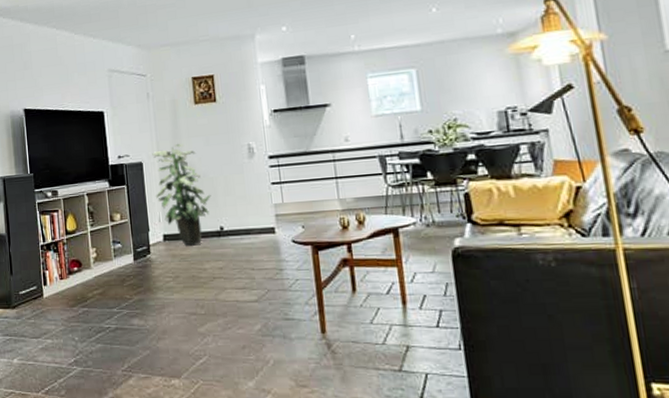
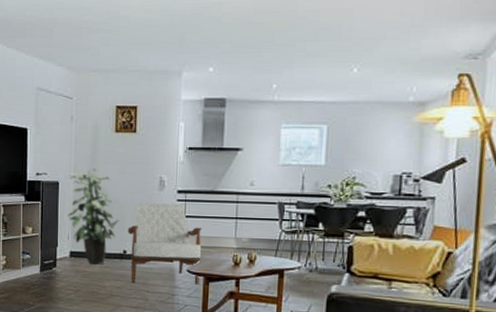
armchair: none [221,170,307,262] -> present [127,203,202,285]

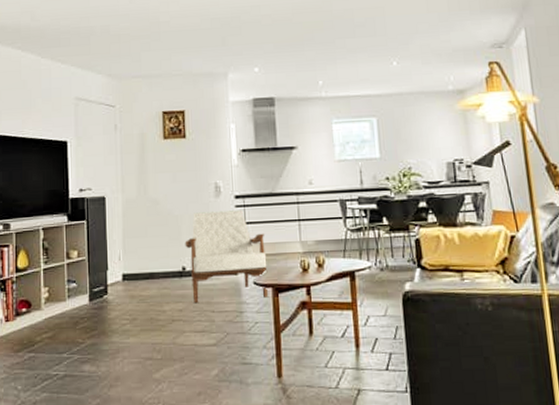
indoor plant: present [68,168,119,263] -> none [116,178,175,285]

